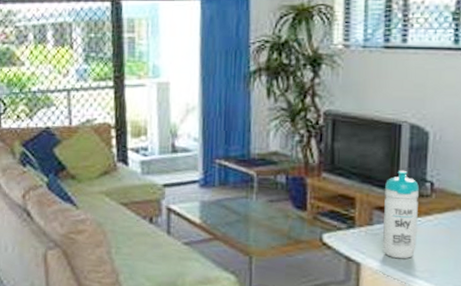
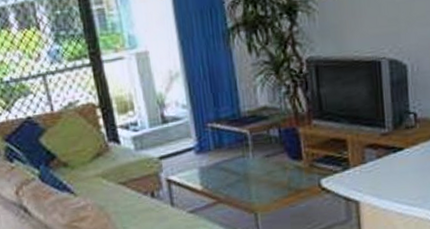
water bottle: present [383,170,419,259] -> none [372,105,408,191]

